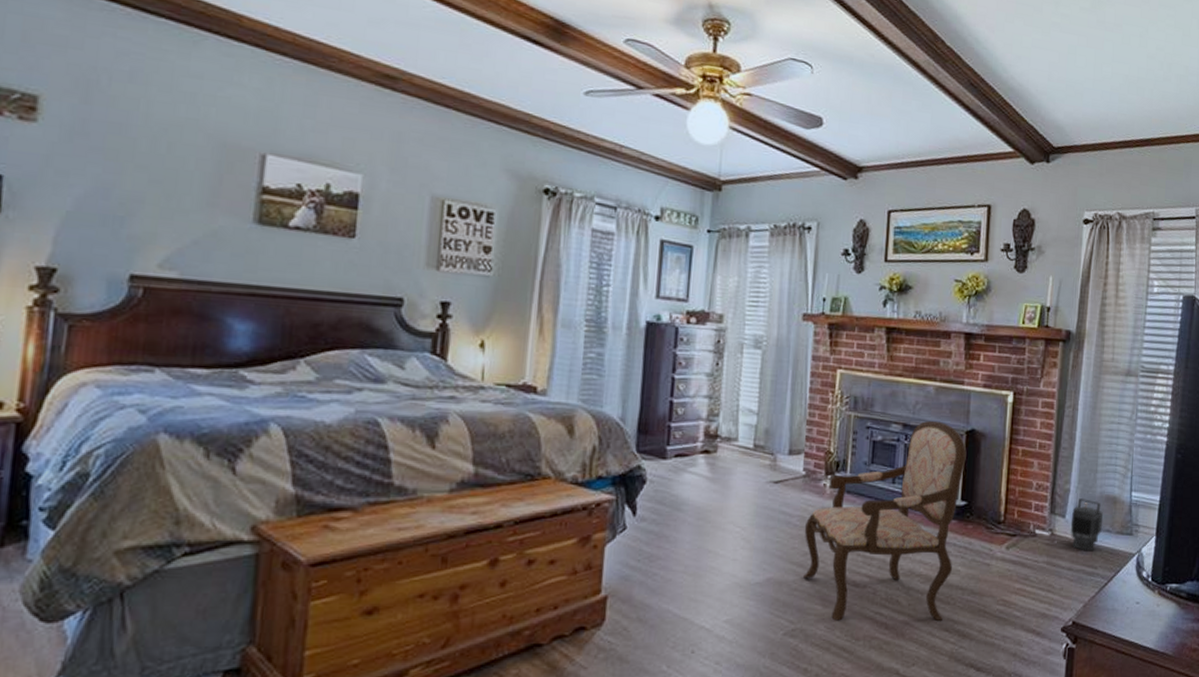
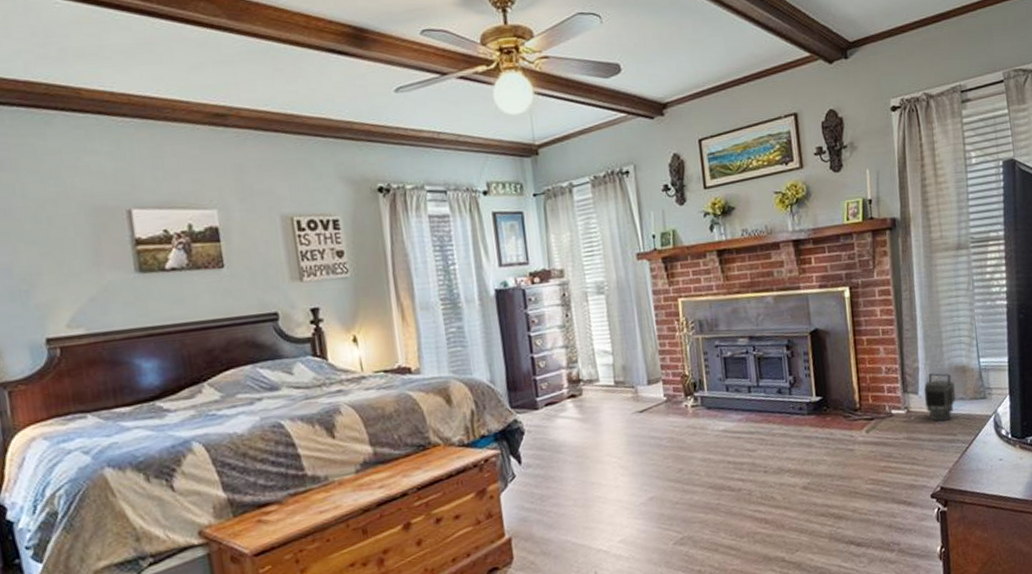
armchair: present [803,420,967,621] -> none [674,328,819,524]

